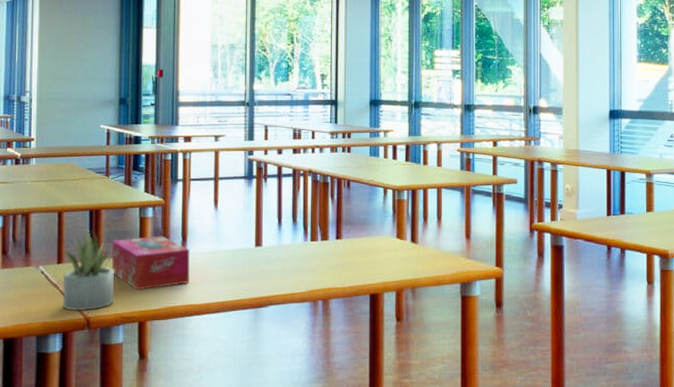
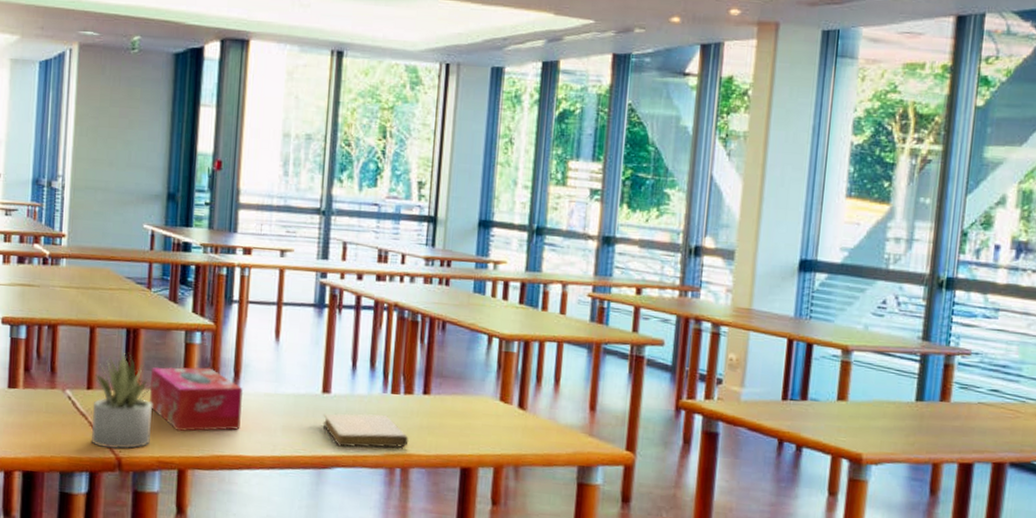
notebook: none [257,259,327,288] -> present [322,413,409,448]

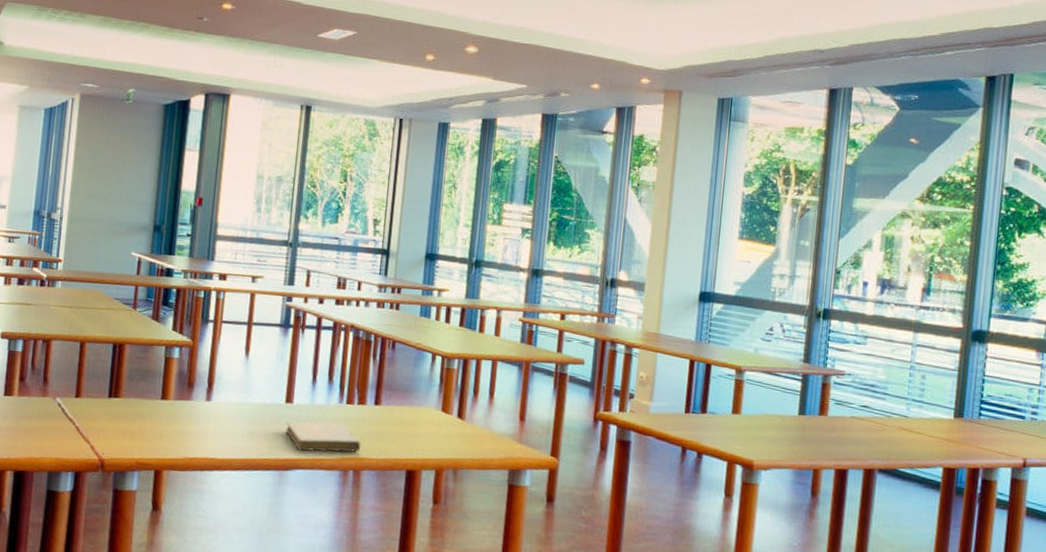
succulent plant: present [92,352,155,450] -> none [78,365,137,452]
tissue box: present [150,366,244,432] -> none [131,378,216,437]

